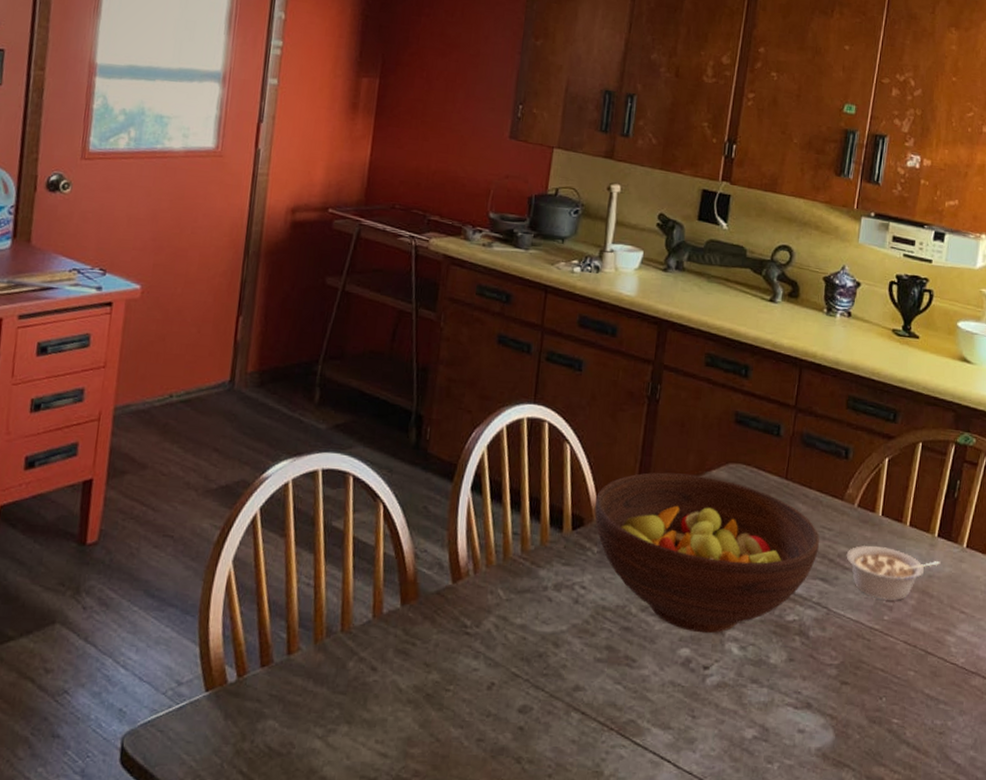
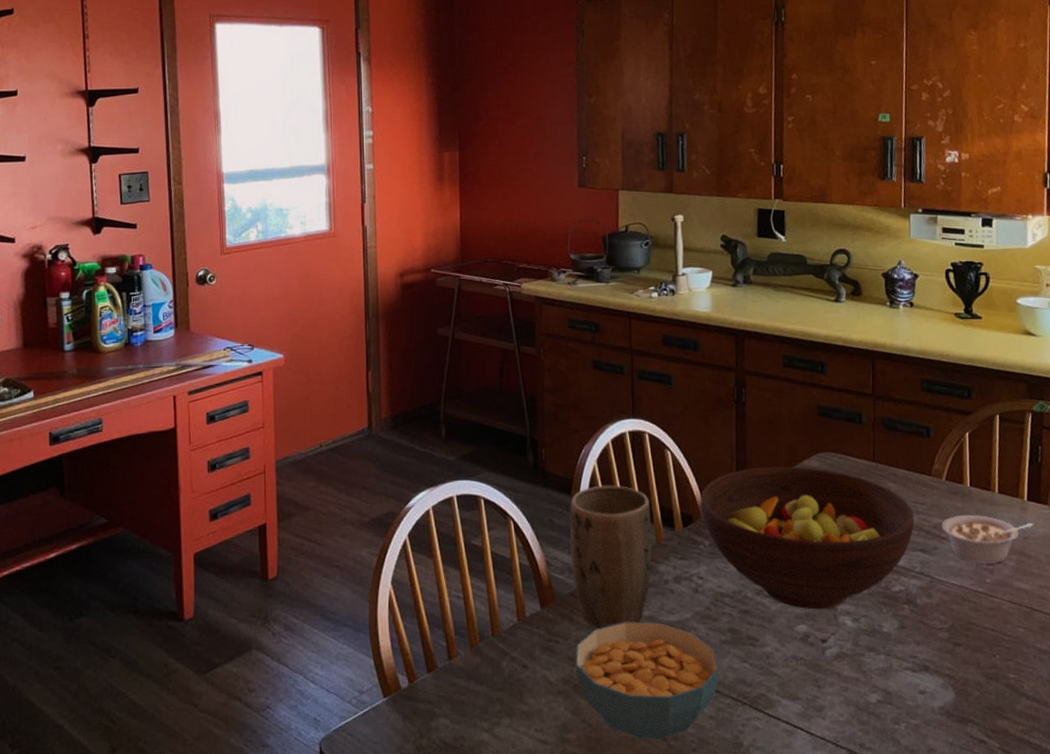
cereal bowl: none [430,628,590,761] -> present [575,621,719,739]
plant pot: none [441,474,540,634] -> present [569,485,652,629]

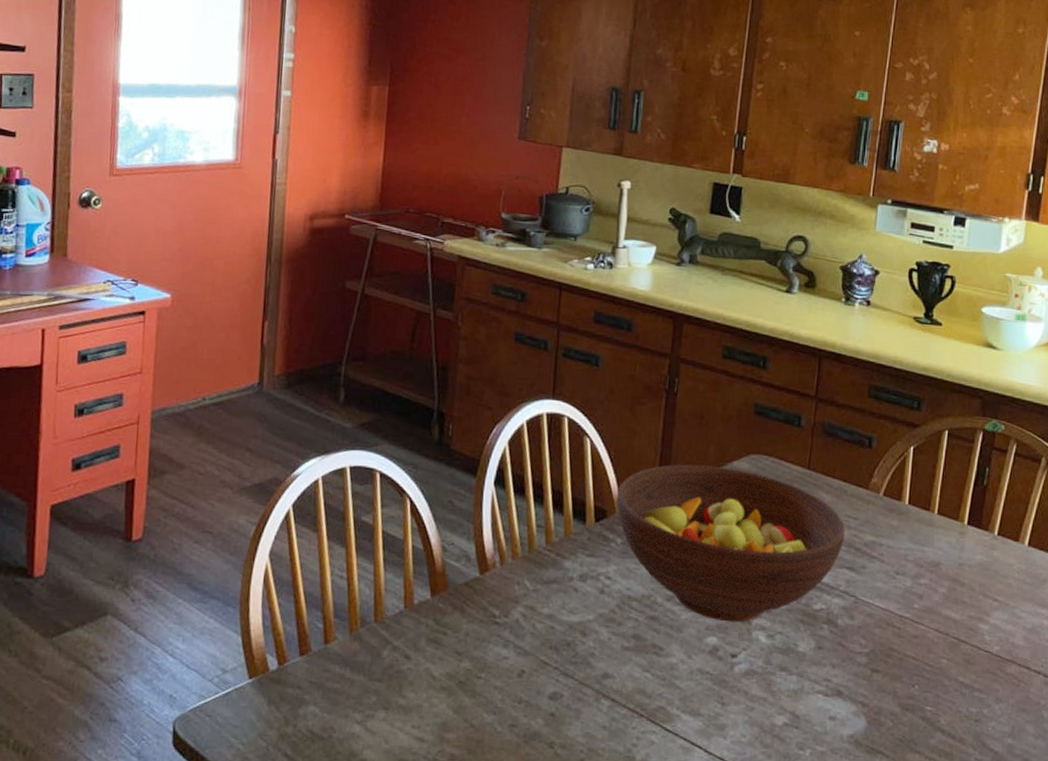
plant pot: present [569,485,652,629] -> none [468,469,562,624]
cereal bowl: present [575,621,719,739] -> none [462,618,618,746]
legume: present [941,514,1034,564] -> none [873,534,971,589]

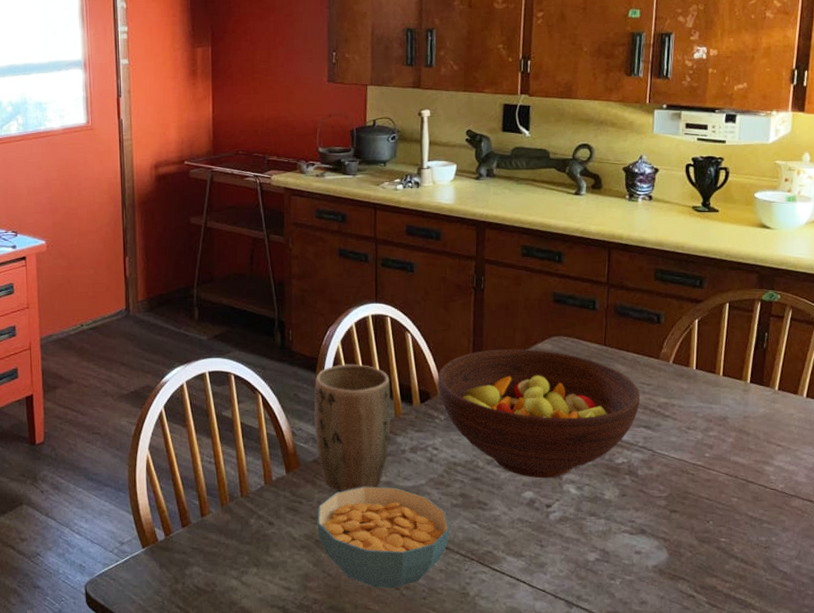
cereal bowl: none [462,618,618,746] -> present [317,486,450,588]
plant pot: none [468,469,562,624] -> present [314,364,391,492]

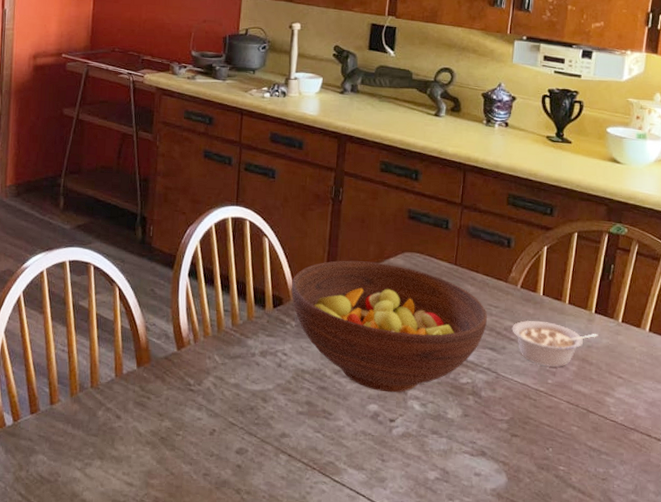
plant pot: present [314,364,391,492] -> none [167,263,245,391]
cereal bowl: present [317,486,450,588] -> none [163,386,294,492]
legume: none [666,395,755,440] -> present [512,320,598,367]

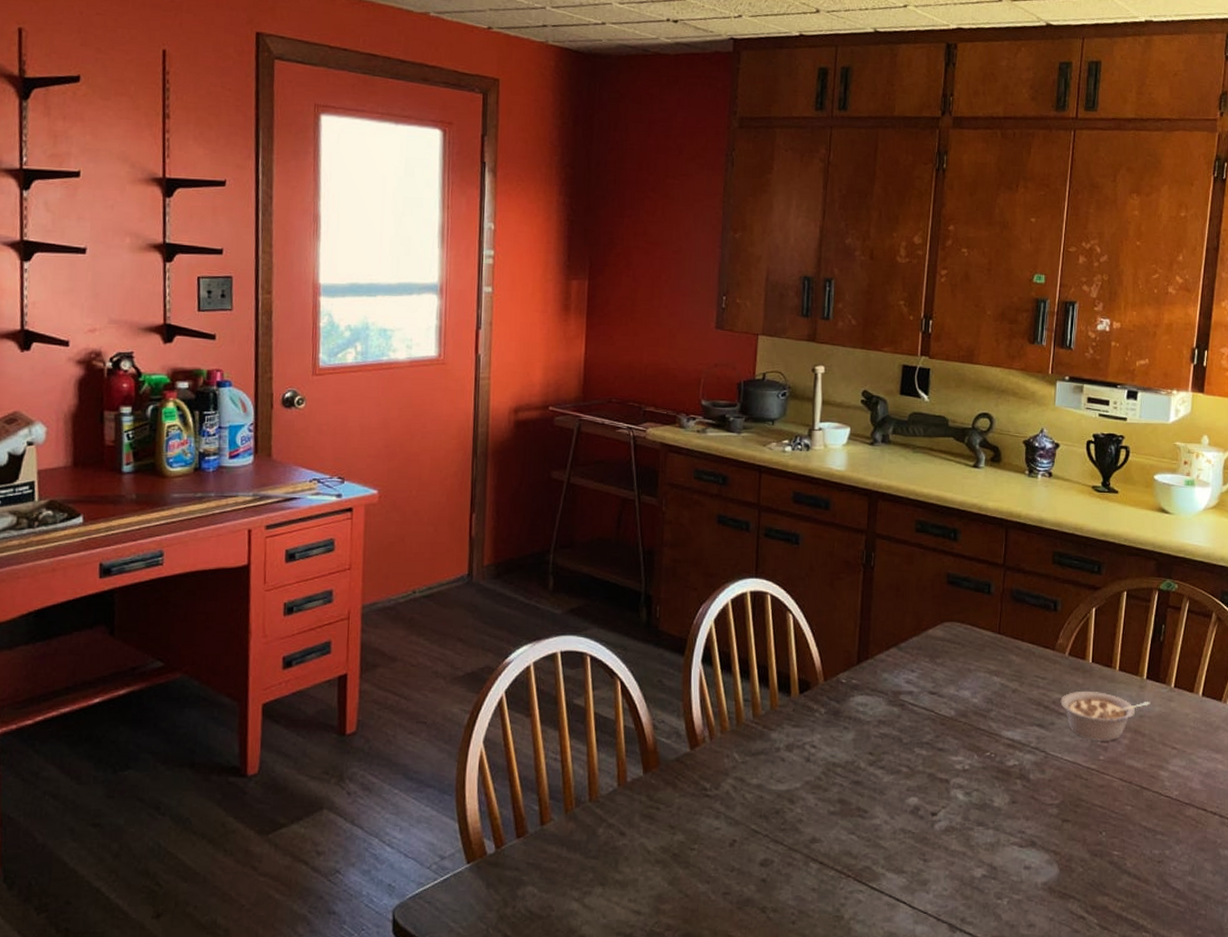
fruit bowl: present [291,260,487,393] -> none [820,634,1034,783]

